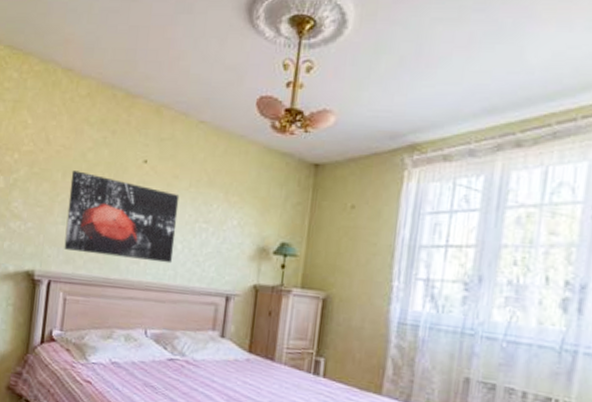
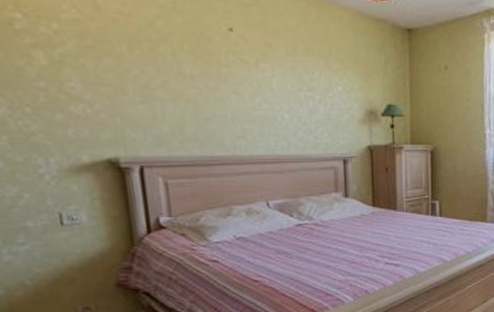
wall art: present [64,170,180,264] -> none [139,42,283,134]

